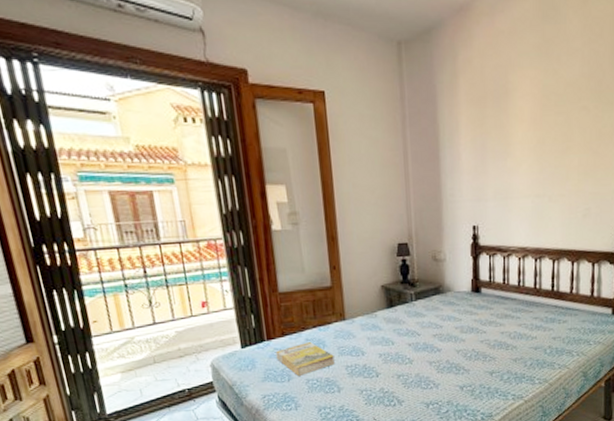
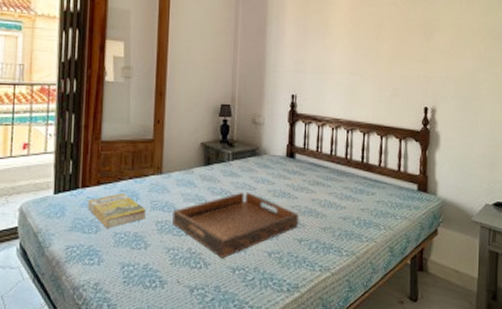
serving tray: none [361,330,489,395] -> present [172,192,299,259]

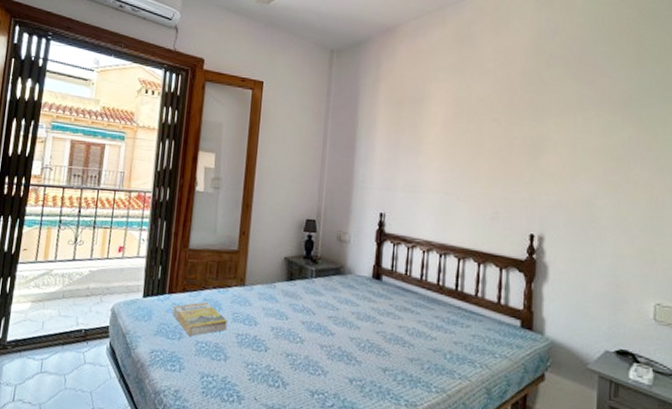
serving tray: present [172,192,299,259] -> none [252,311,385,380]

